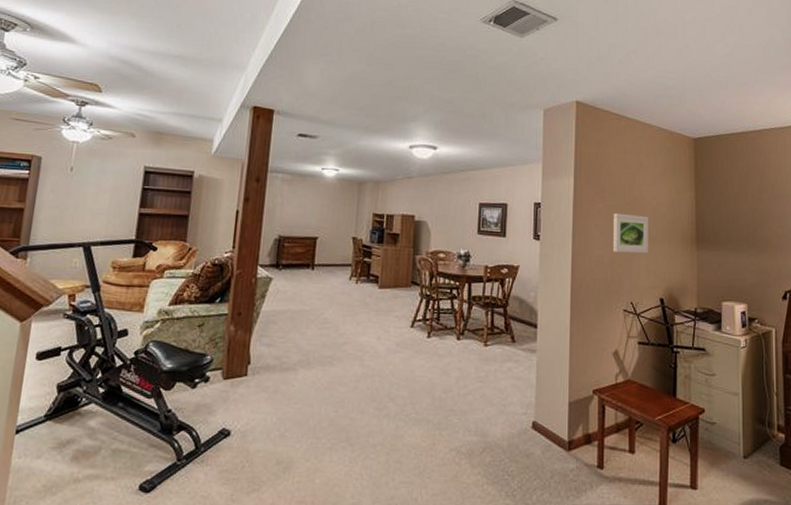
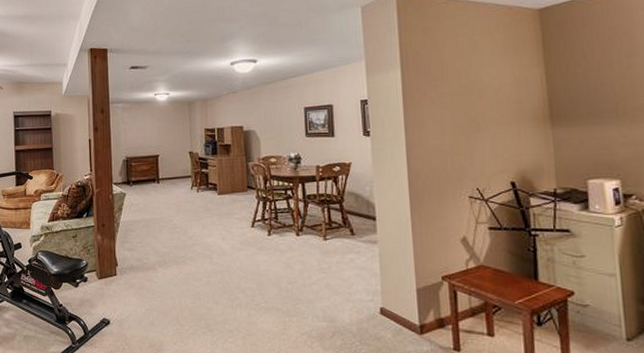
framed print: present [612,212,648,254] -> none [448,99,493,140]

